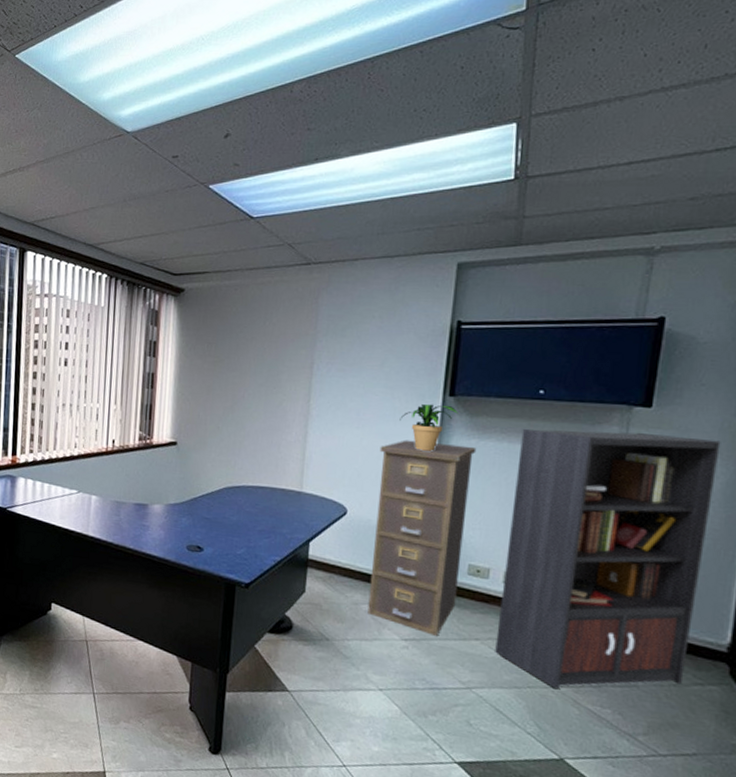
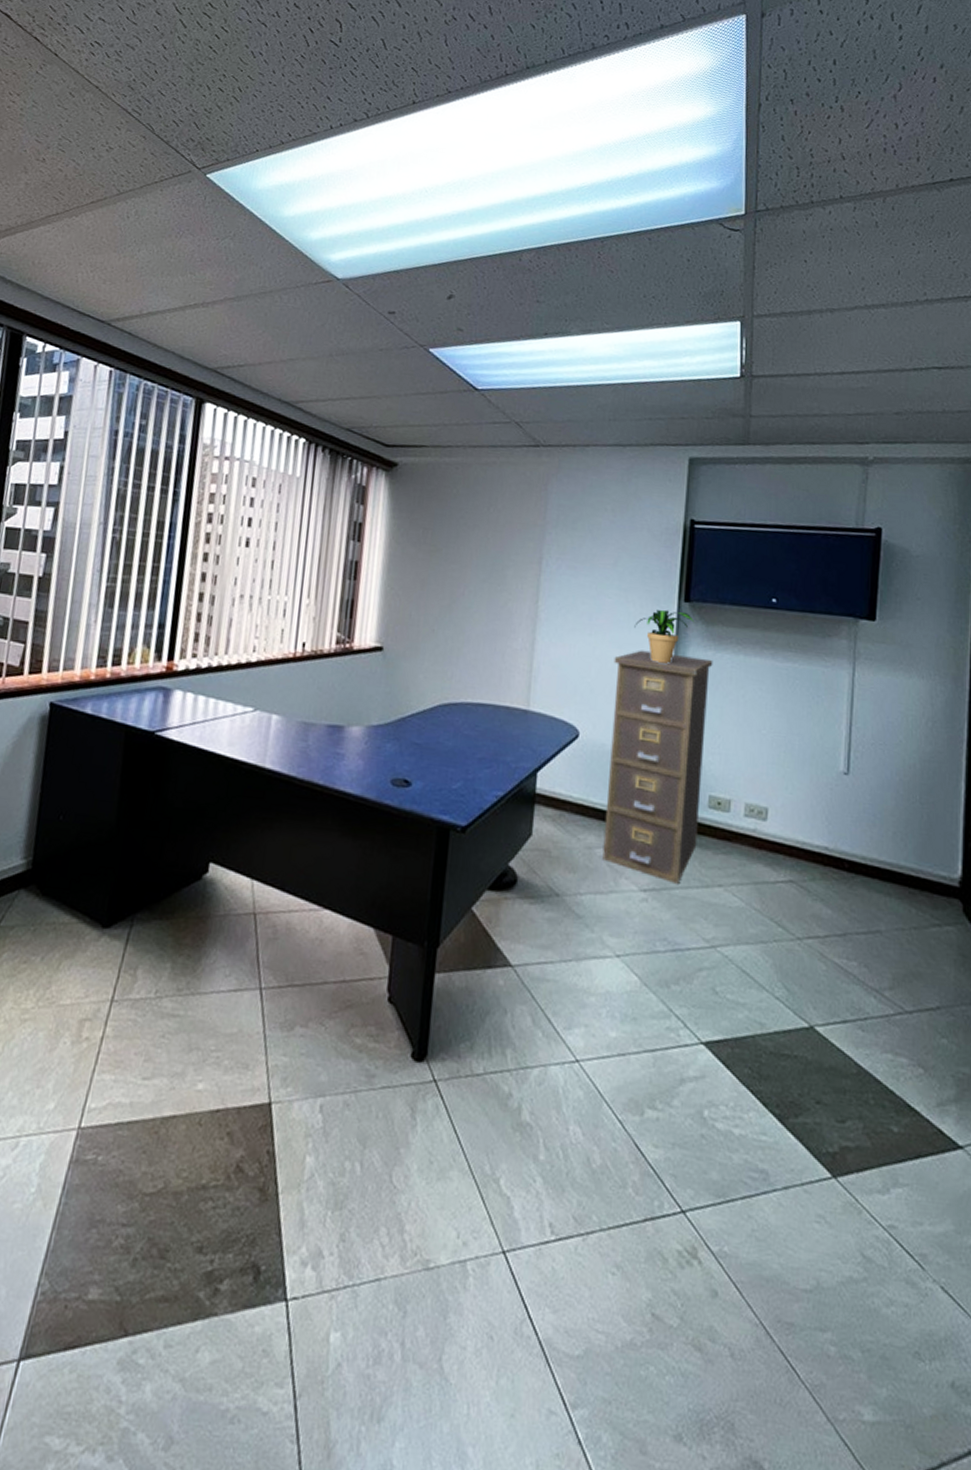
bookcase: present [495,428,721,690] -> none [739,639,938,942]

